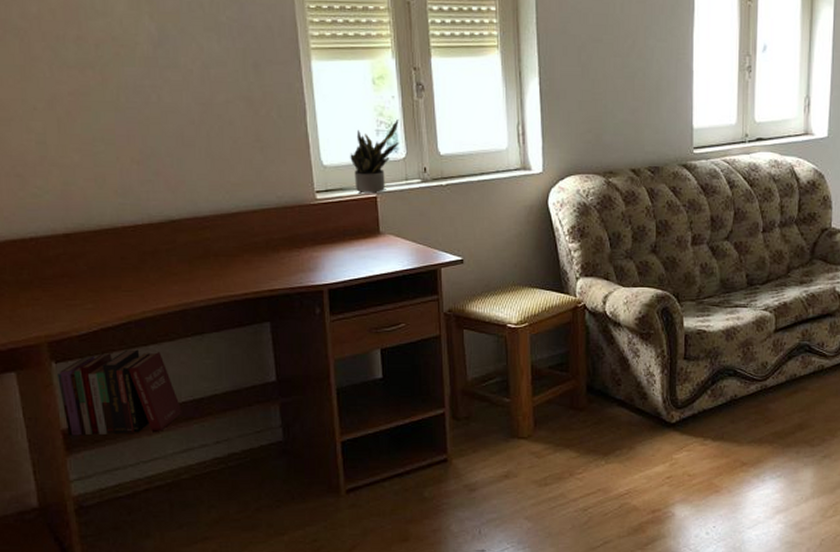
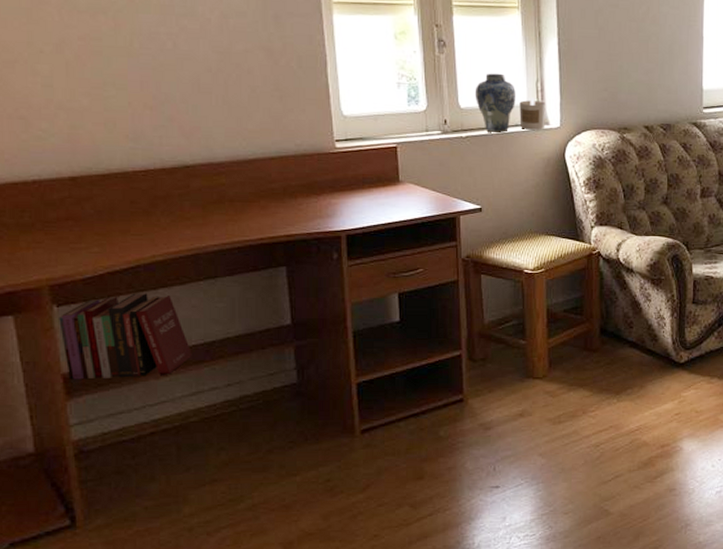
potted plant: present [350,119,399,194] -> none [370,73,420,144]
vase: none [454,117,496,181] -> present [474,73,516,134]
candle: none [500,142,527,177] -> present [519,98,546,131]

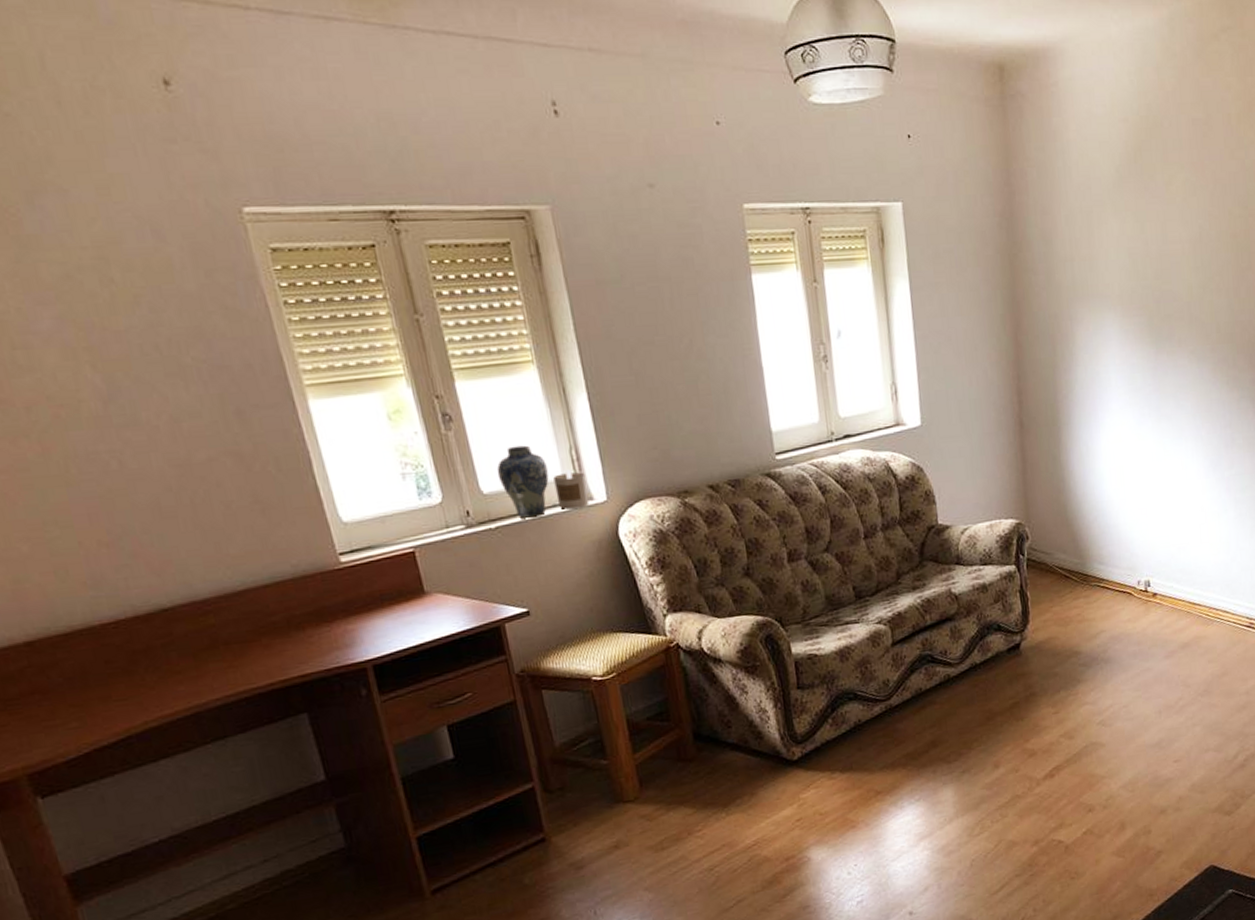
books: present [59,293,192,380] -> none [46,766,215,882]

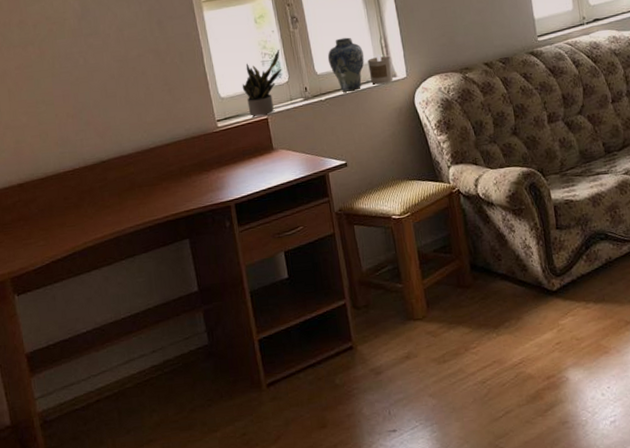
potted plant: none [373,458,432,550] -> present [242,49,282,117]

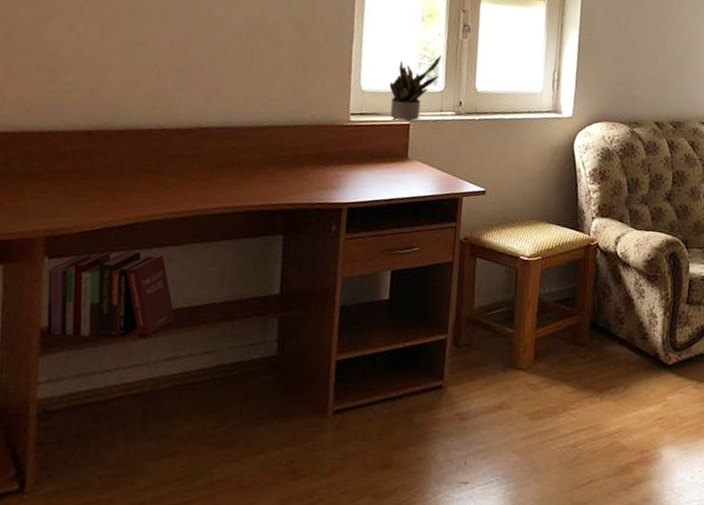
books: none [20,276,123,359] -> present [46,250,176,338]
vase: present [327,37,365,93] -> none [492,59,533,119]
candle: present [367,54,394,85] -> none [533,86,561,119]

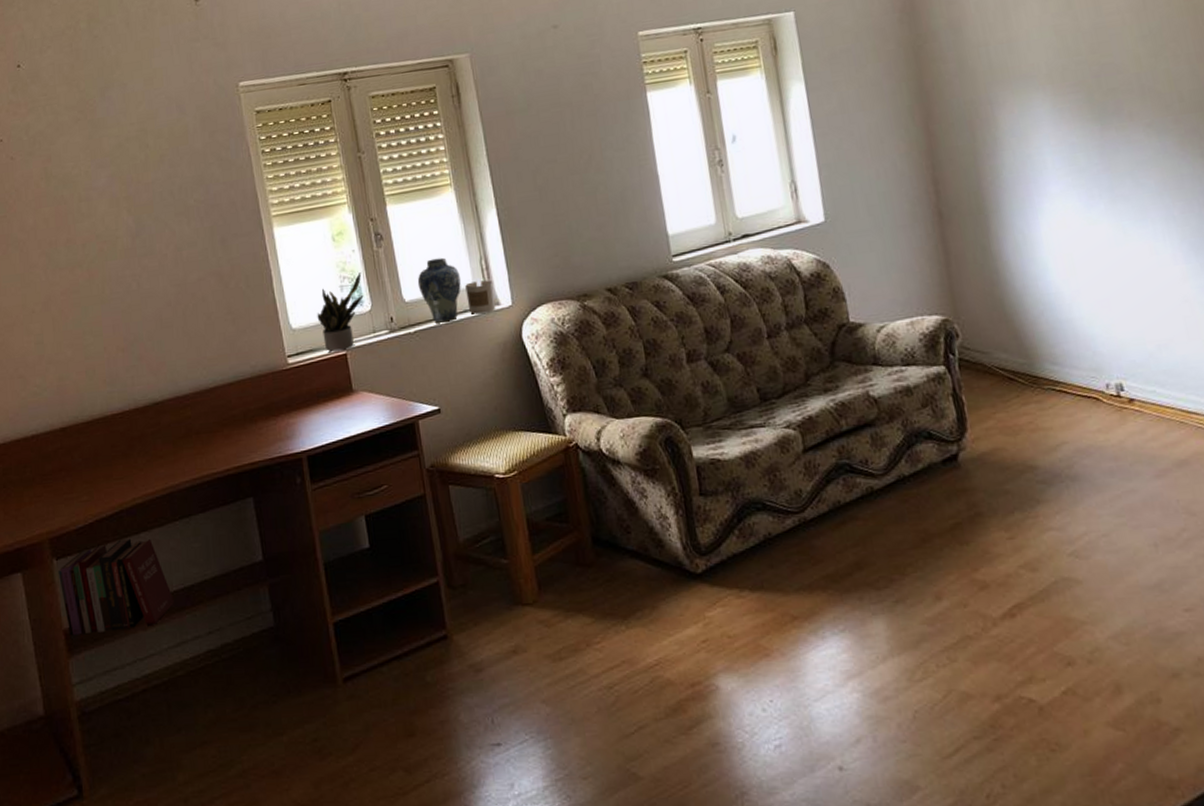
vase: none [492,59,533,119] -> present [417,257,461,324]
candle: none [533,86,561,119] -> present [465,278,497,315]

